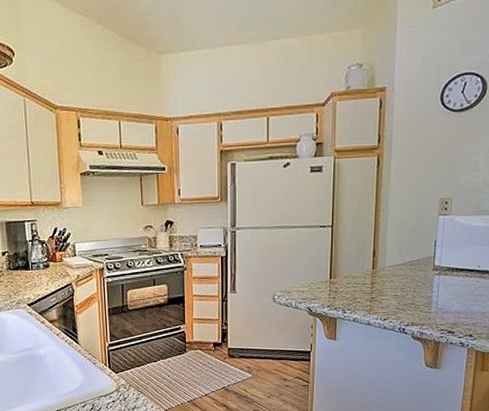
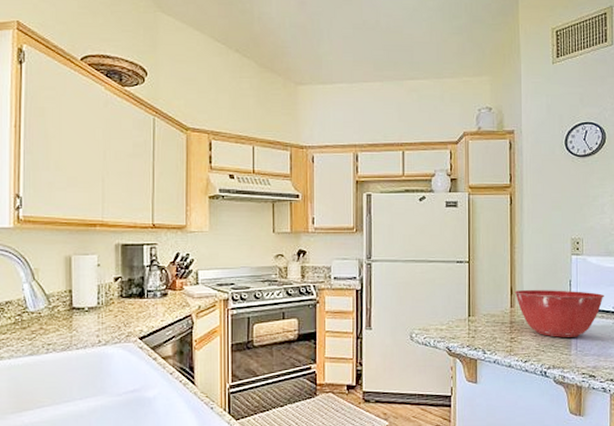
mixing bowl: none [377,250,470,296] -> present [514,290,604,337]

